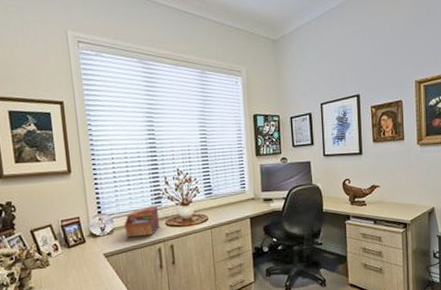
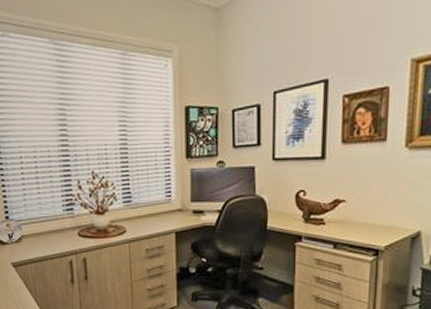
sewing box: present [124,205,160,238] -> none [33,213,72,247]

